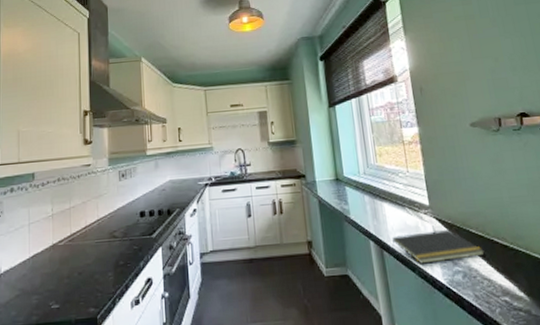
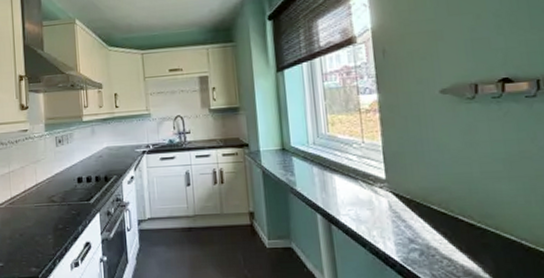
notepad: present [392,229,485,264] -> none [341,204,447,240]

